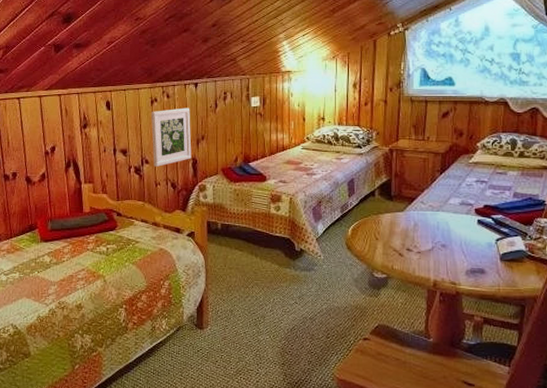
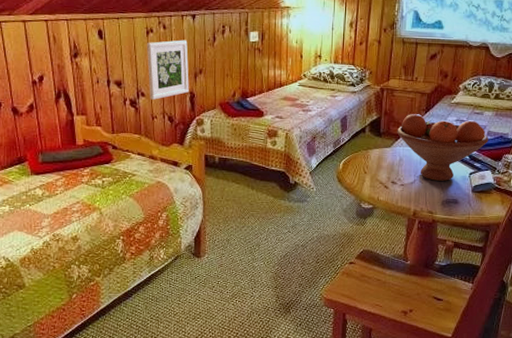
fruit bowl: none [410,175,515,248] -> present [397,114,488,181]

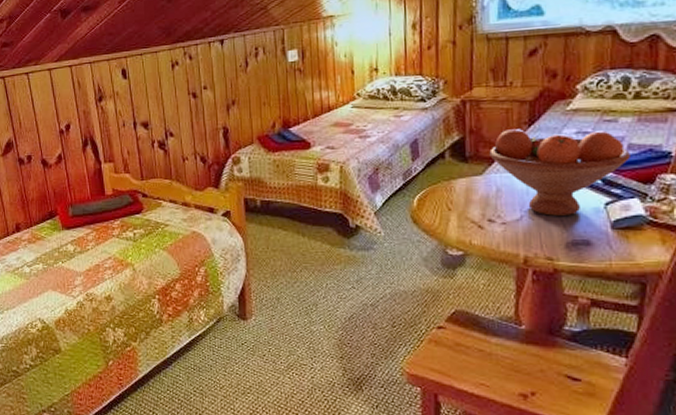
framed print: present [146,40,189,100] -> none [172,69,222,140]

